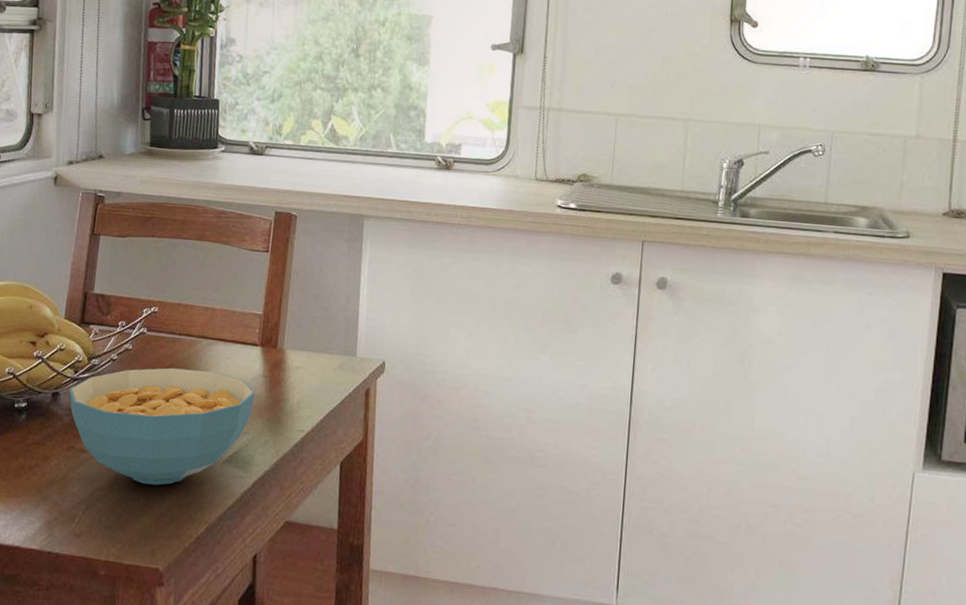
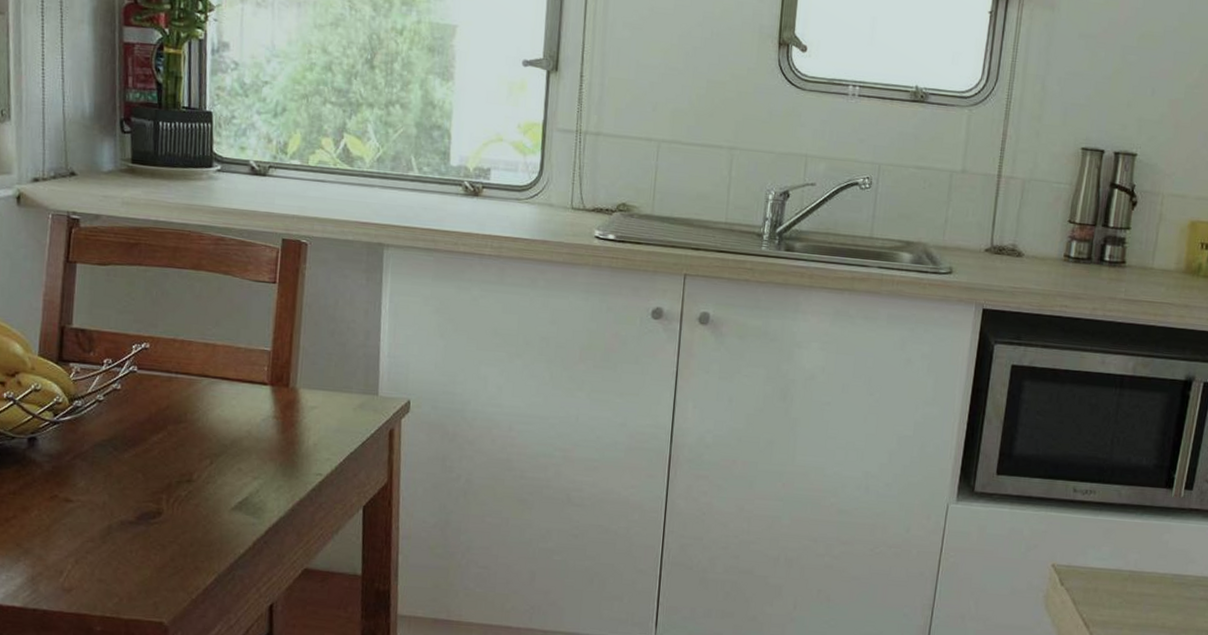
cereal bowl: present [69,367,256,486] -> none [48,409,266,535]

